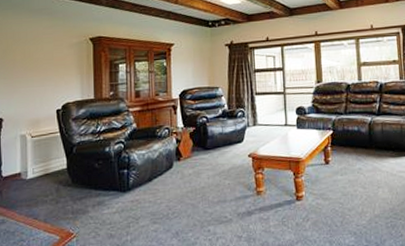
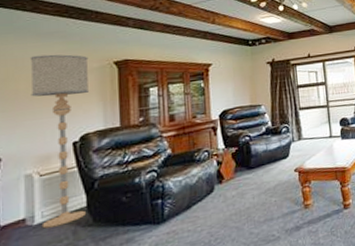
floor lamp: none [24,29,69,183] -> present [30,54,89,229]

